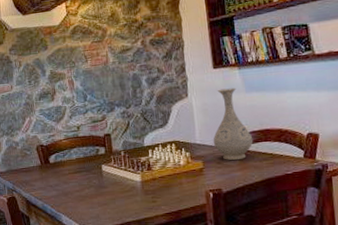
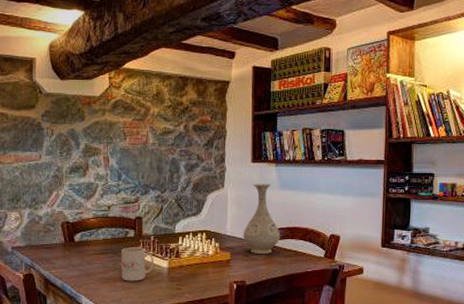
mug: none [94,163,127,198] -> present [121,247,154,281]

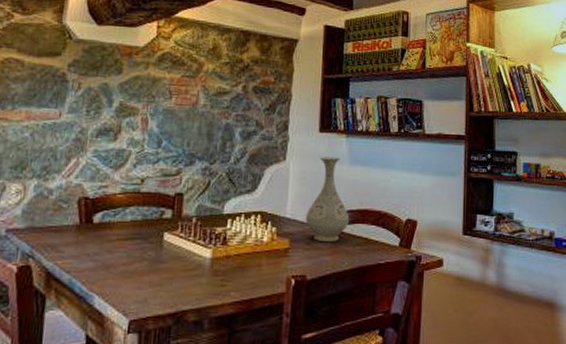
mug: present [121,247,154,281] -> none [150,231,194,276]

